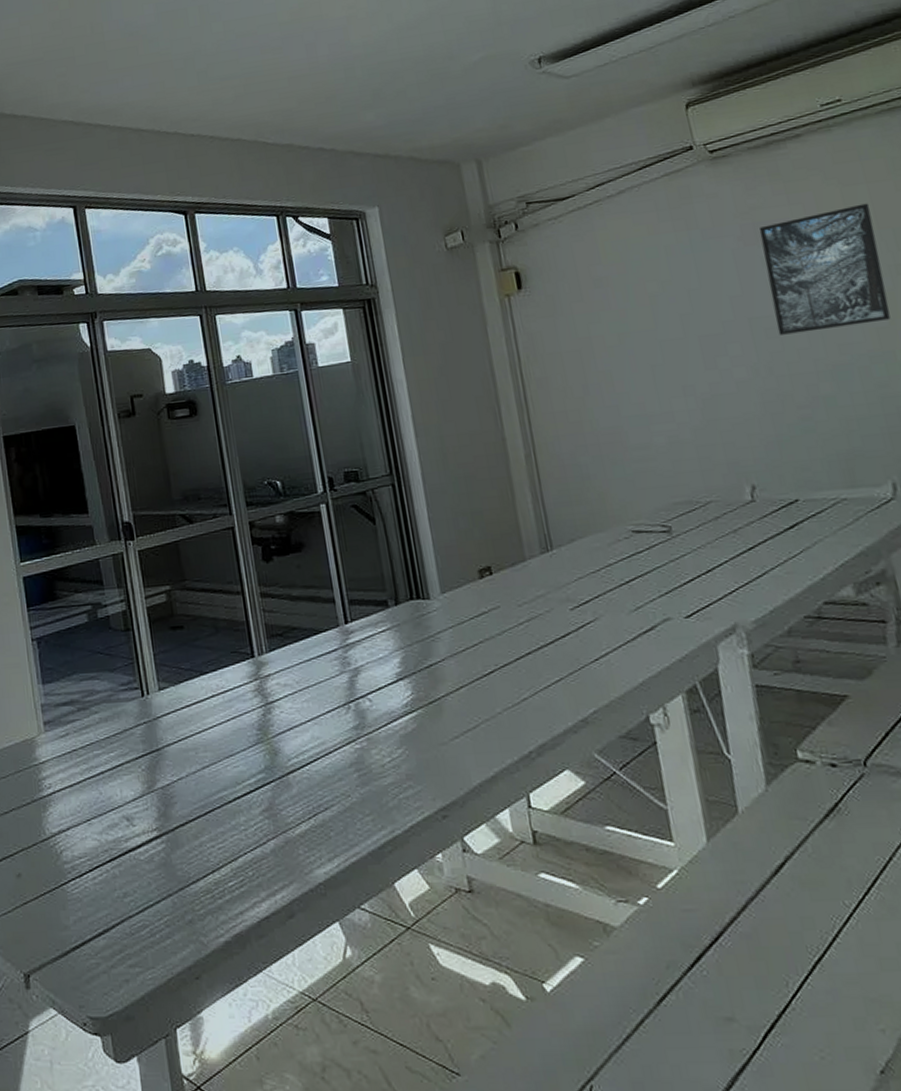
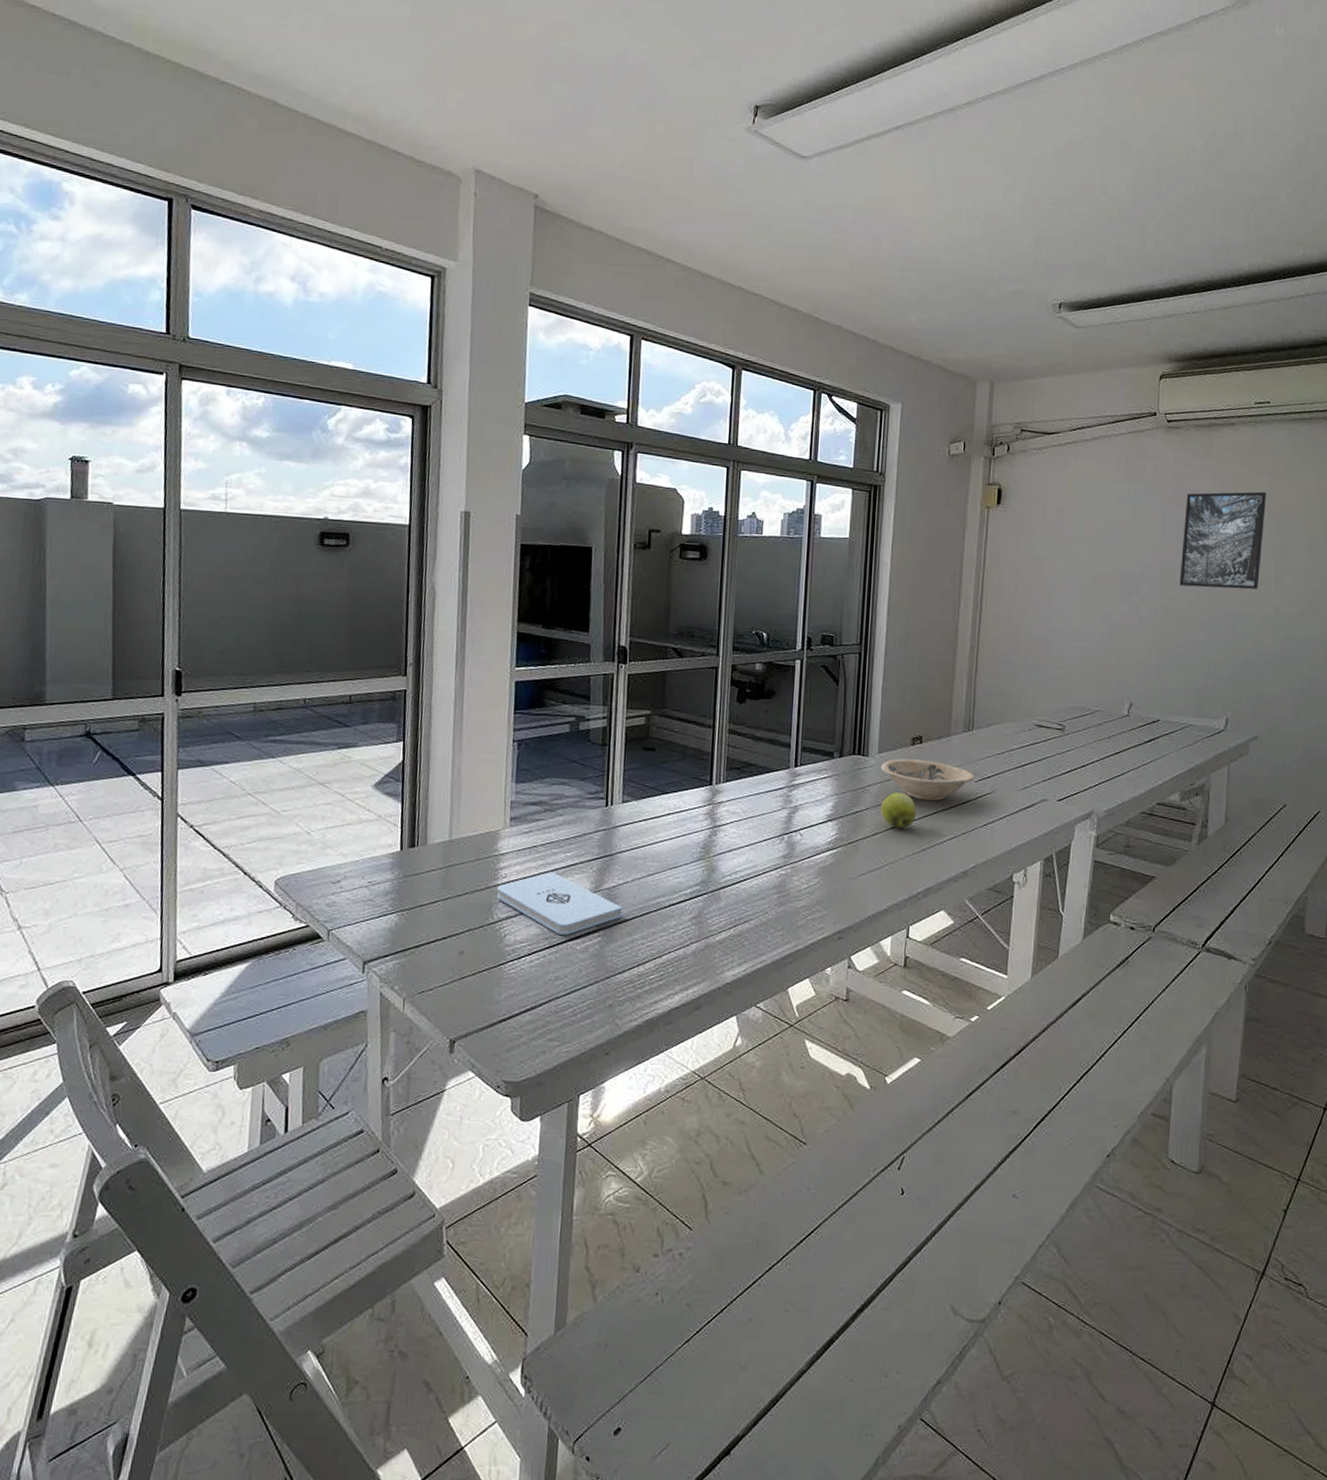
notepad: none [43,776,184,845] -> present [496,872,623,935]
bowl: none [447,593,570,641] -> present [880,758,975,801]
apple: none [458,635,506,678] -> present [880,792,916,829]

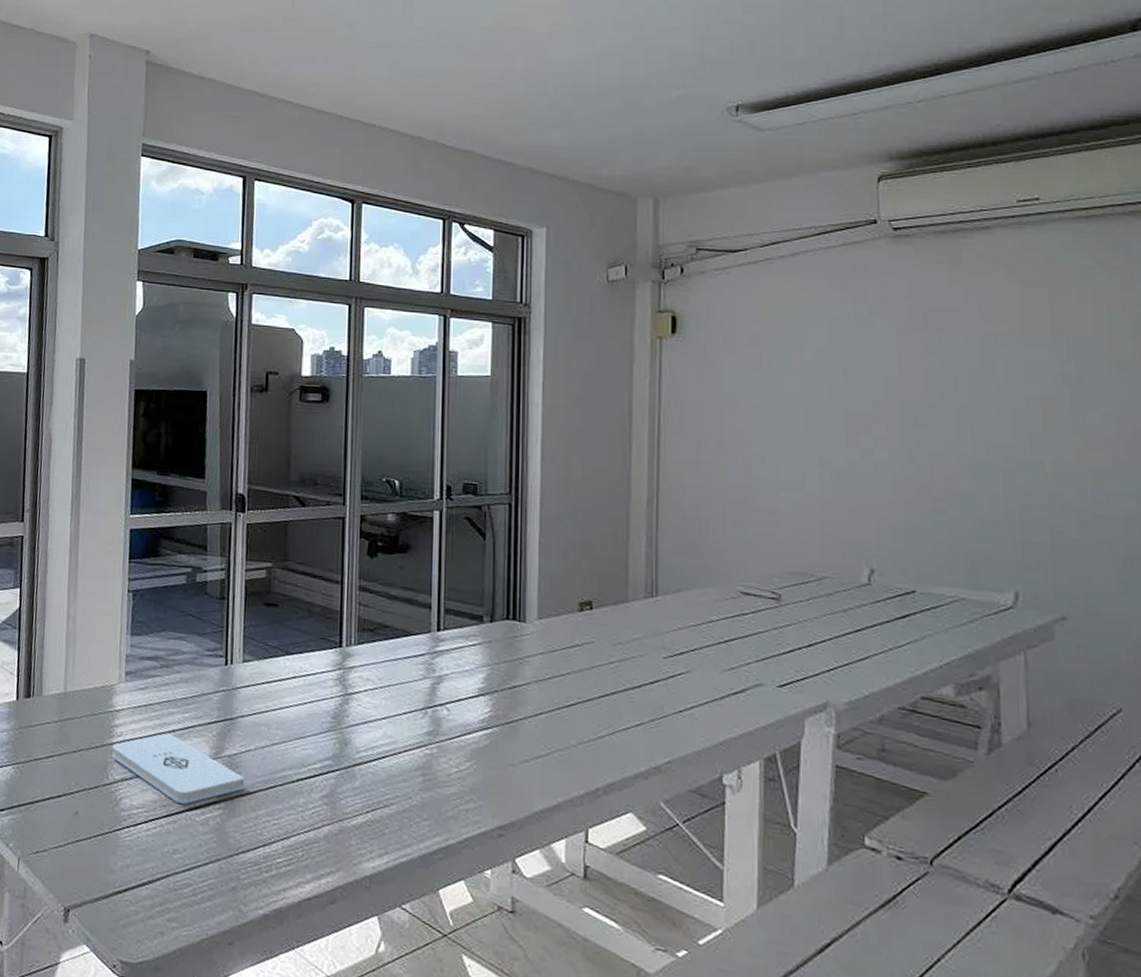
bowl: present [880,758,975,801] -> none [541,626,664,679]
apple: present [880,792,916,829] -> none [544,666,589,710]
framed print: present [1179,491,1267,590] -> none [928,307,1048,429]

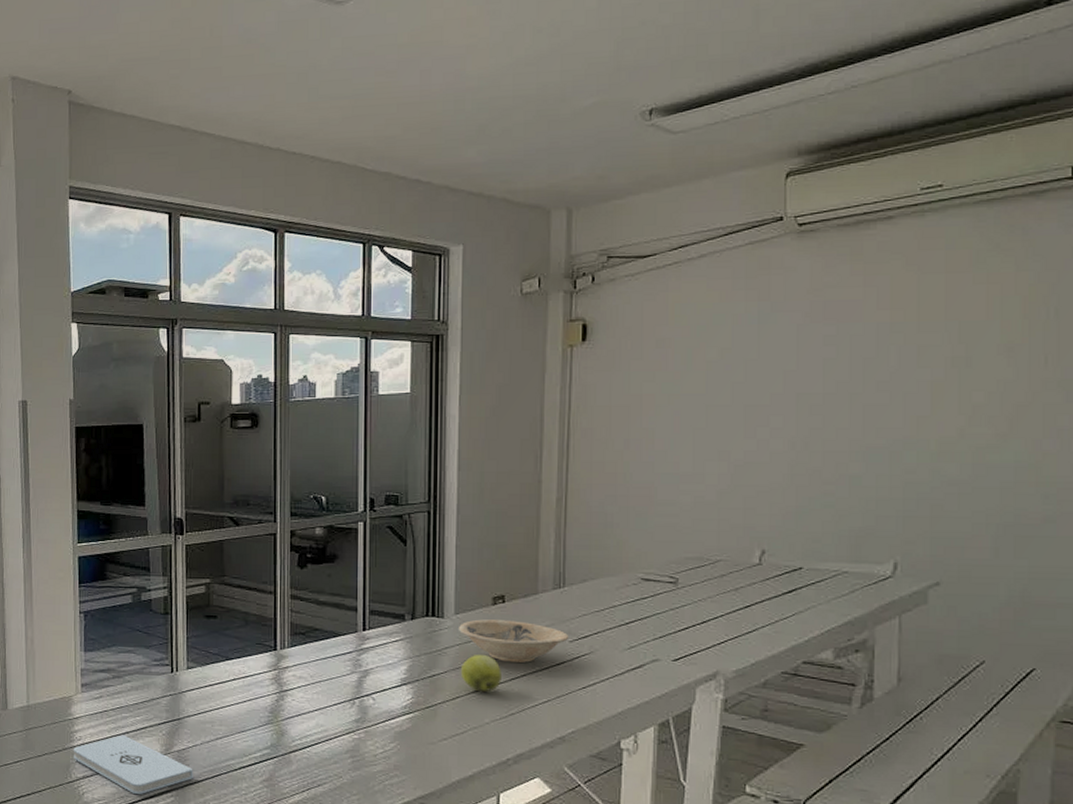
bowl: none [541,626,664,679] -> present [458,619,569,663]
apple: none [544,666,589,710] -> present [460,655,501,692]

